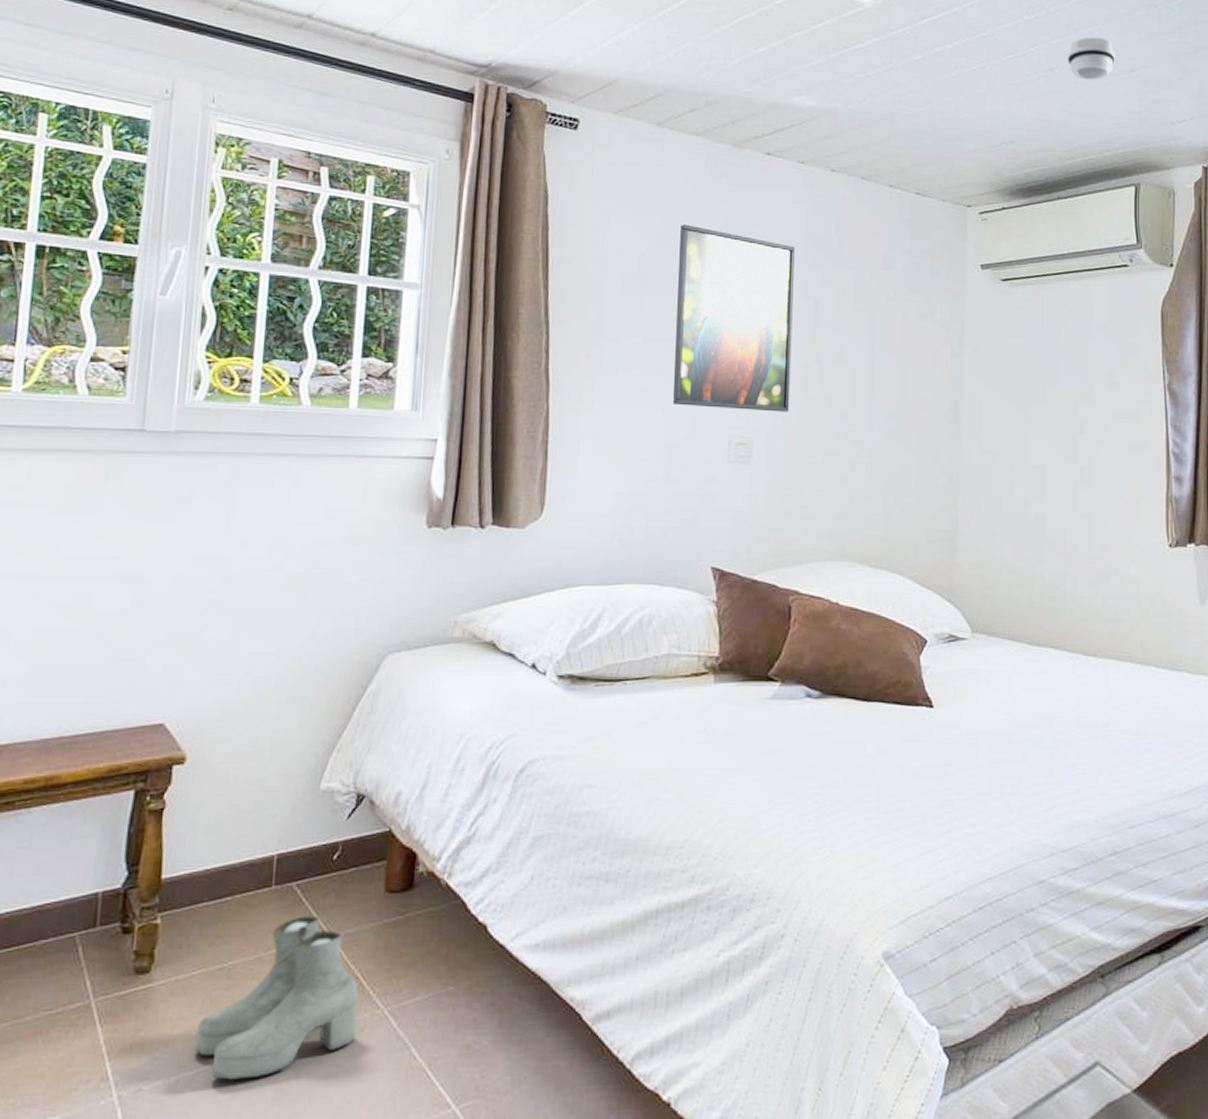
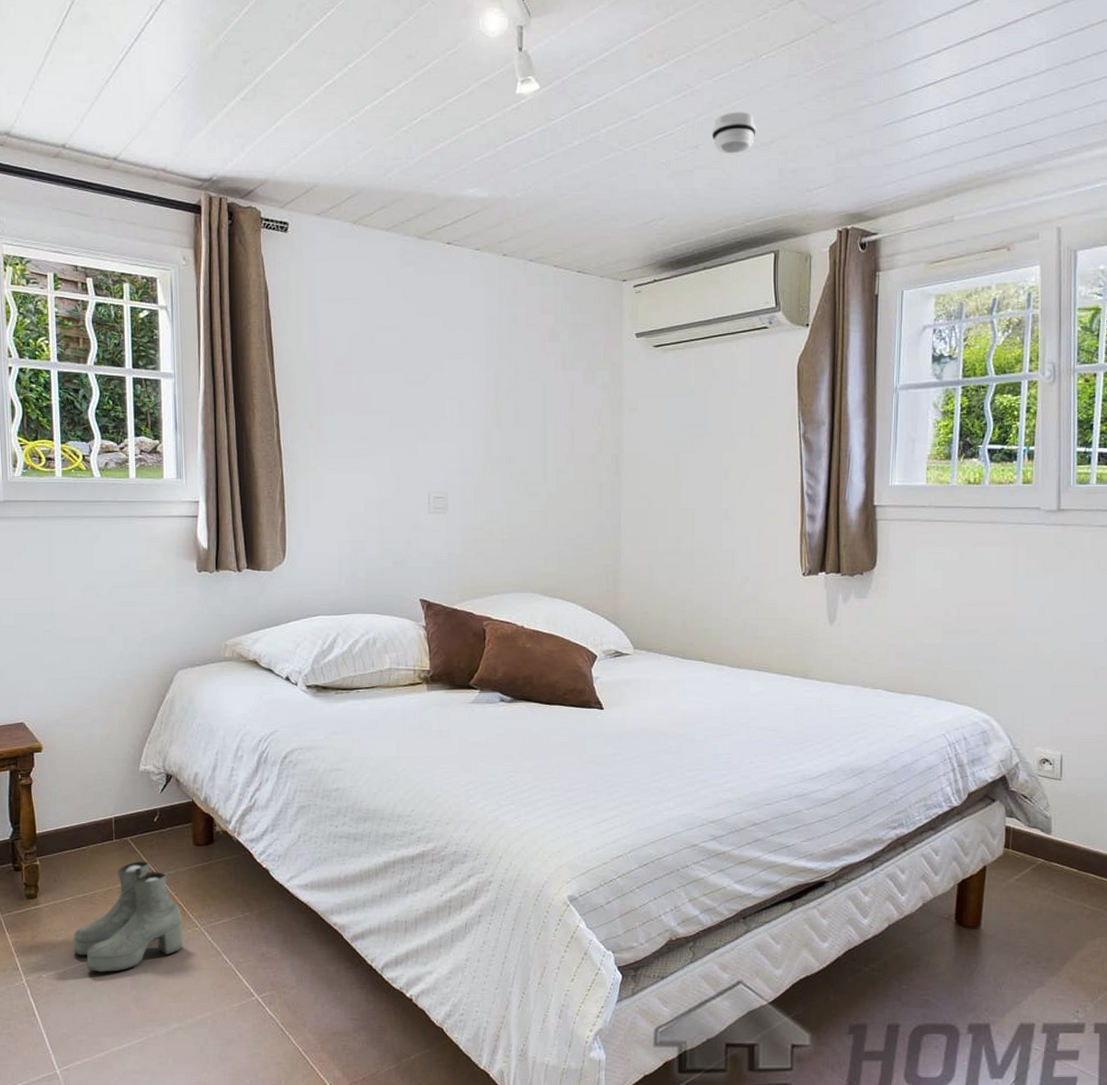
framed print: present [672,224,795,412] -> none [378,311,477,470]

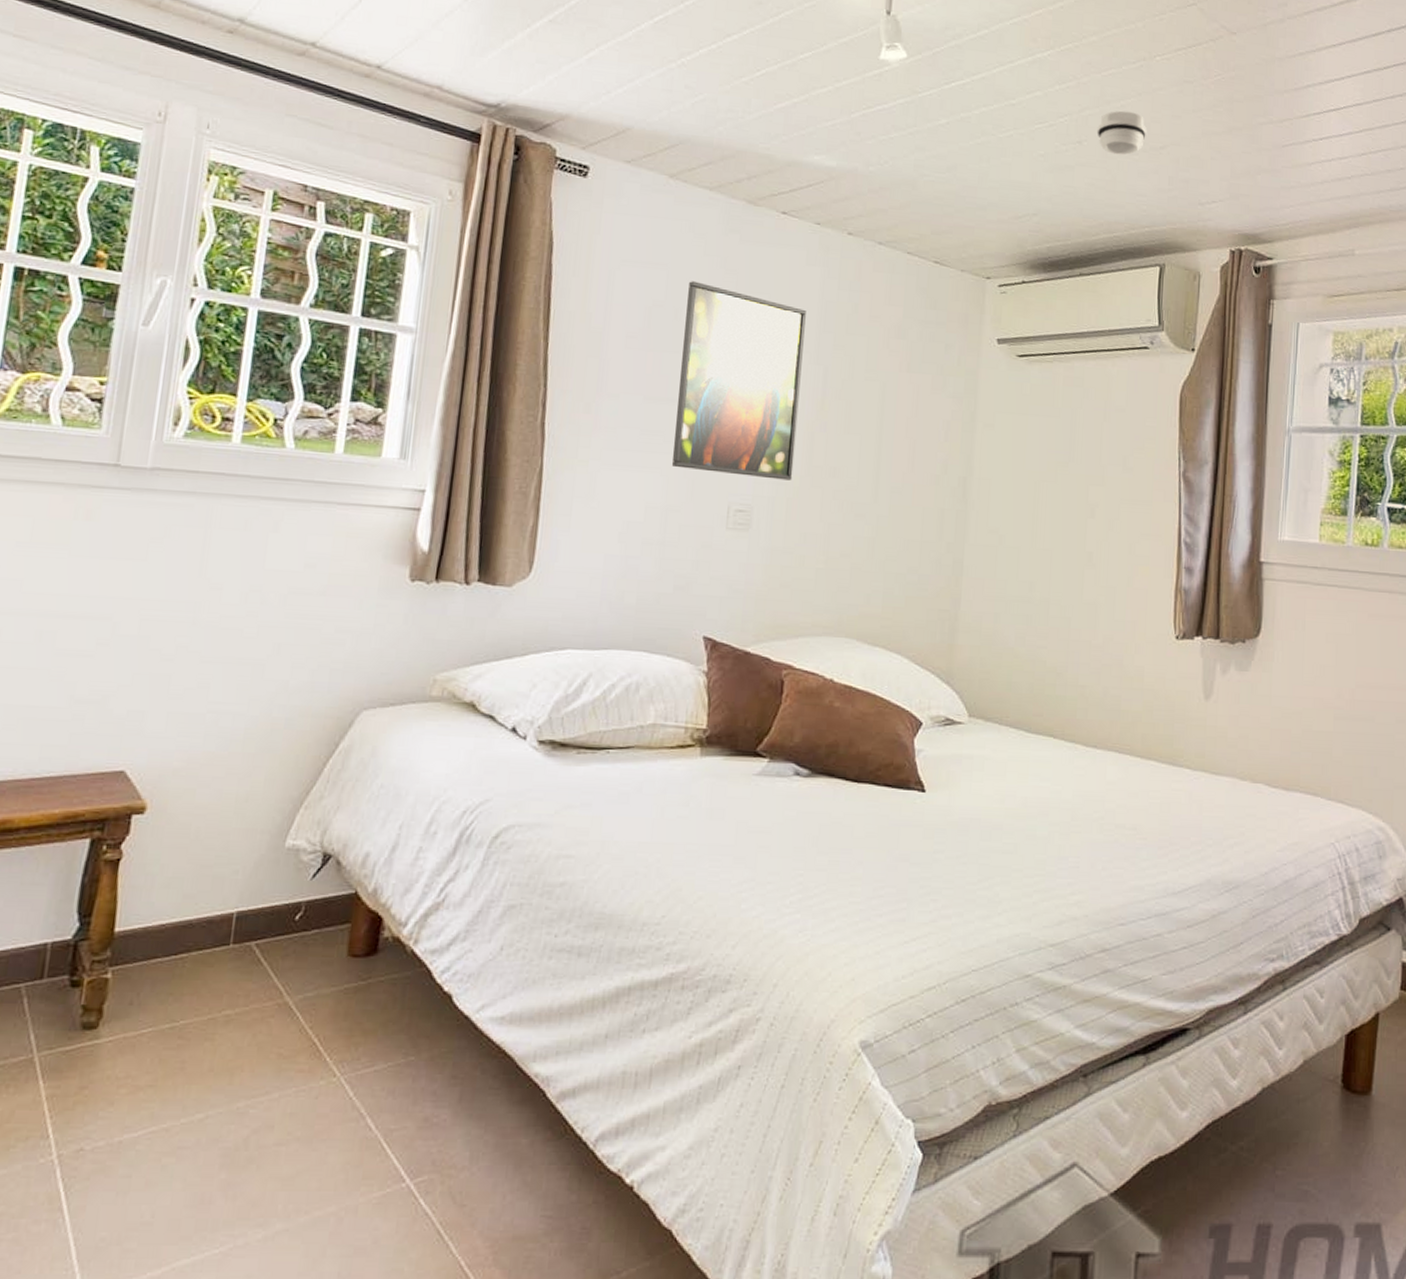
boots: present [73,861,184,973] -> none [140,977,316,1145]
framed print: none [378,311,477,470] -> present [671,281,806,481]

